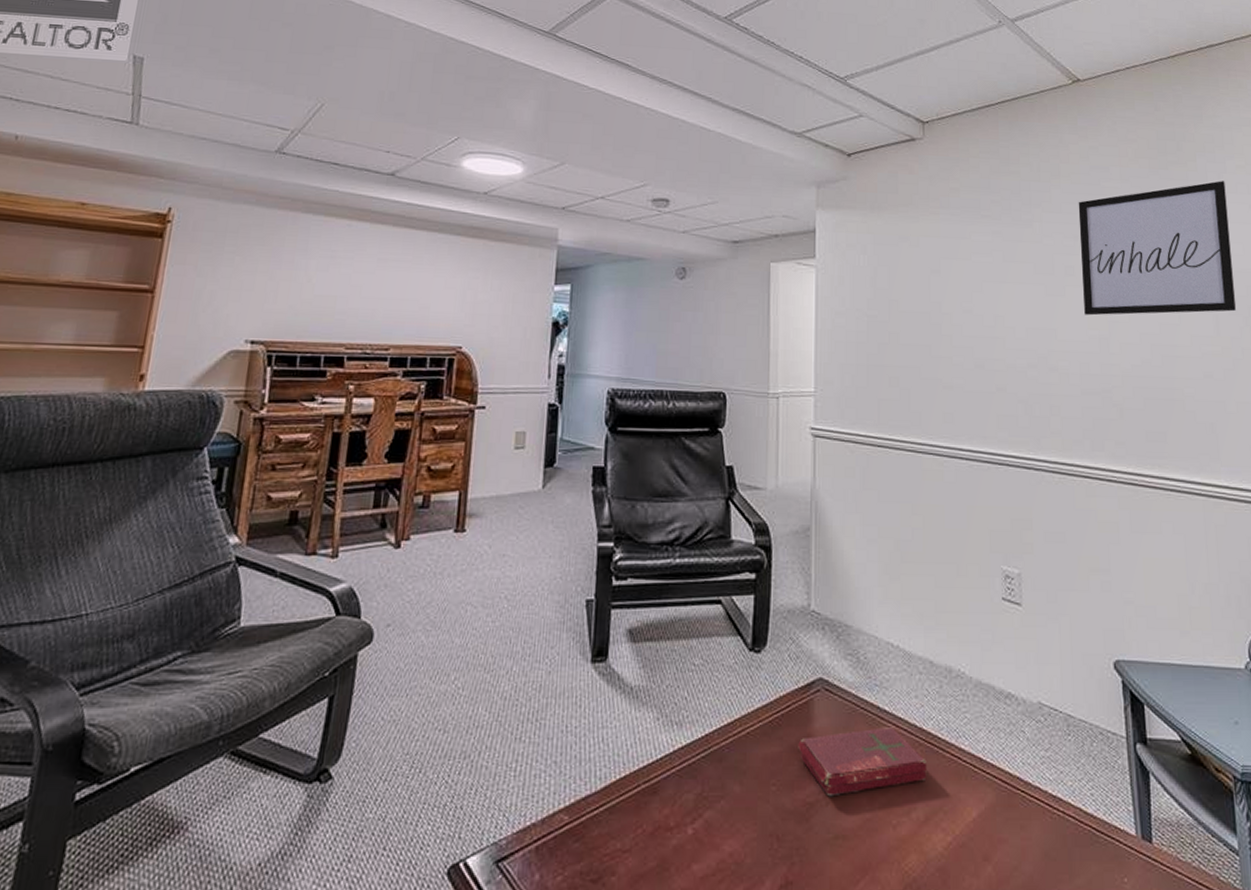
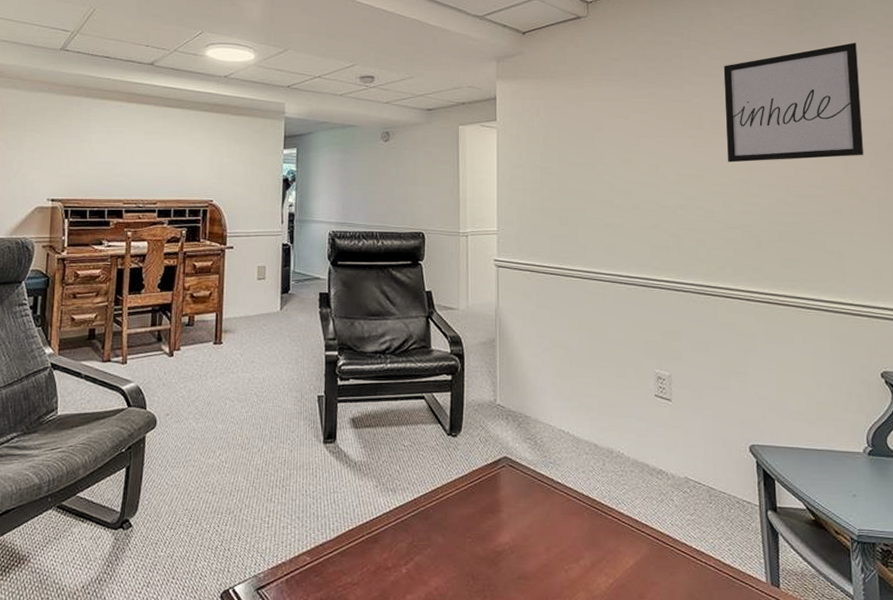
book: present [798,727,927,797] -> none [488,495,592,547]

